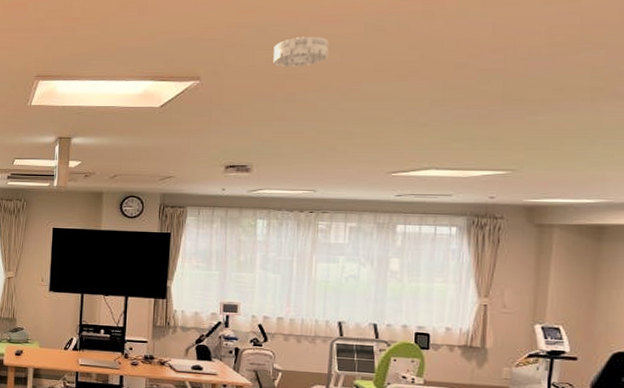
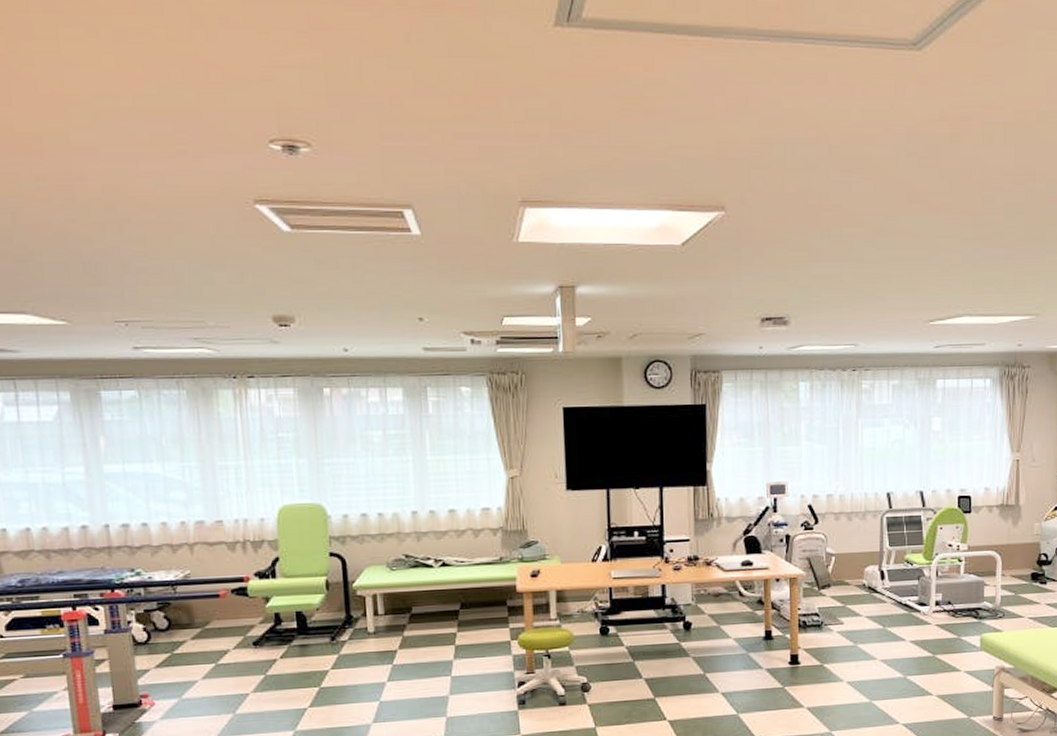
smoke detector: present [273,36,329,68] -> none [804,158,861,197]

